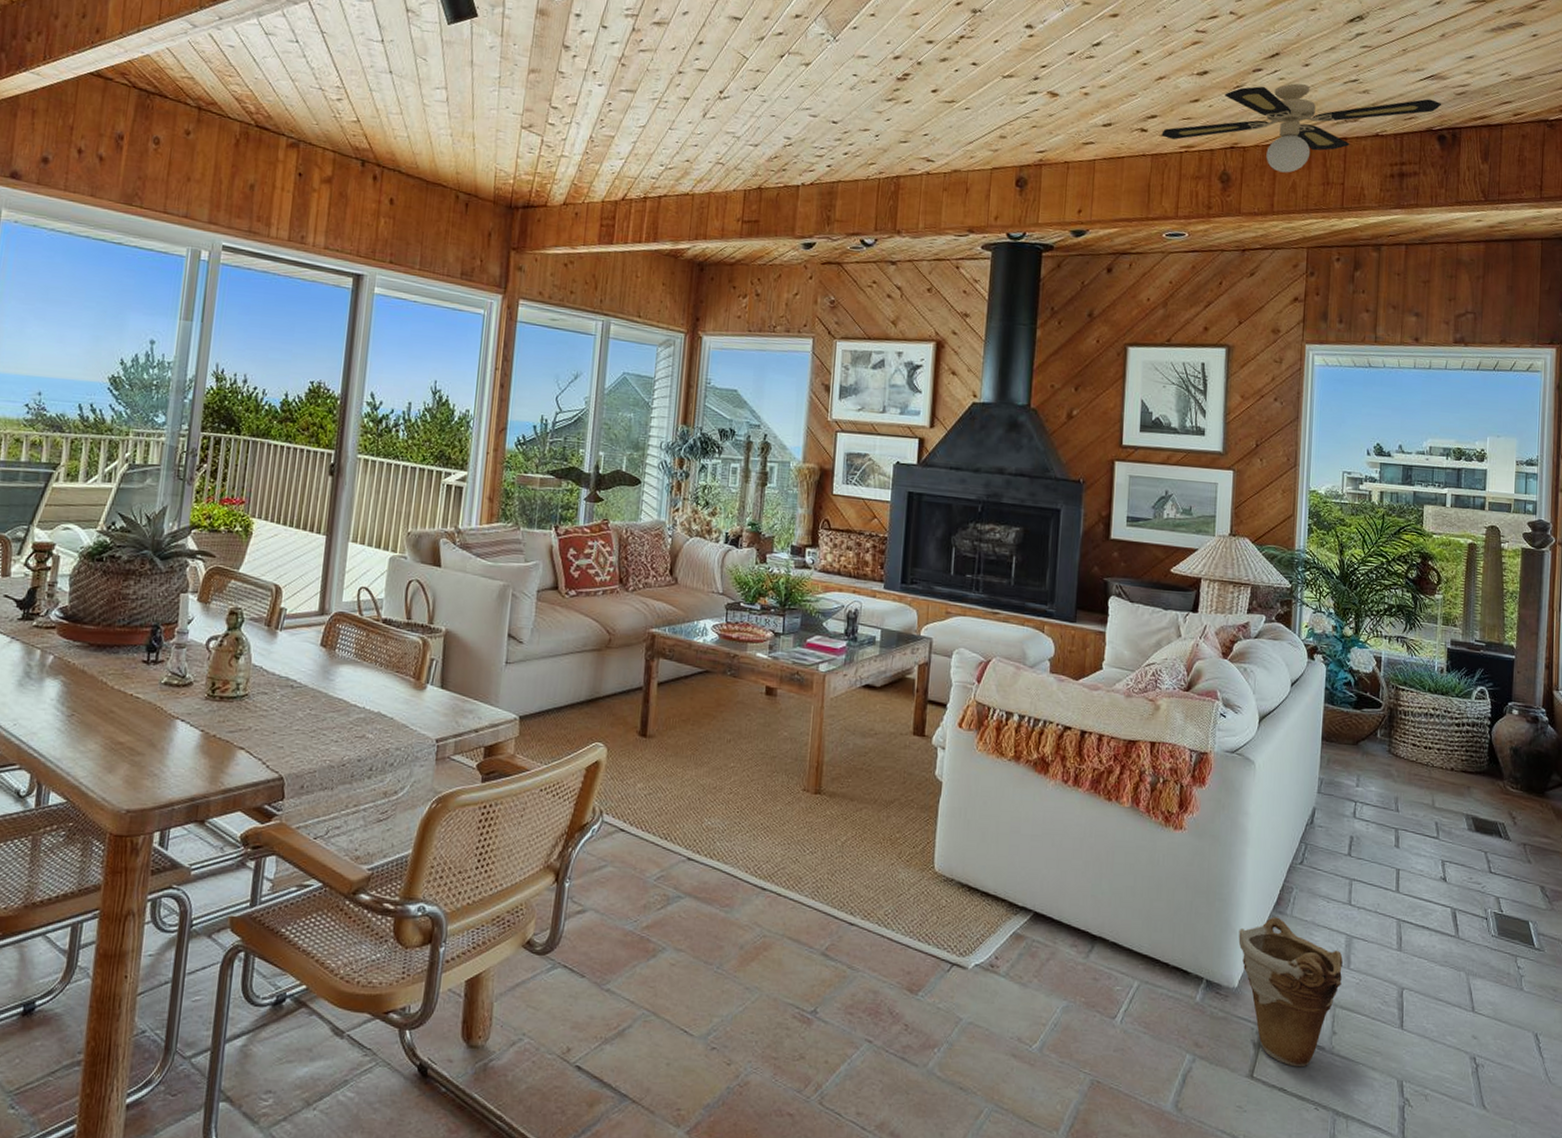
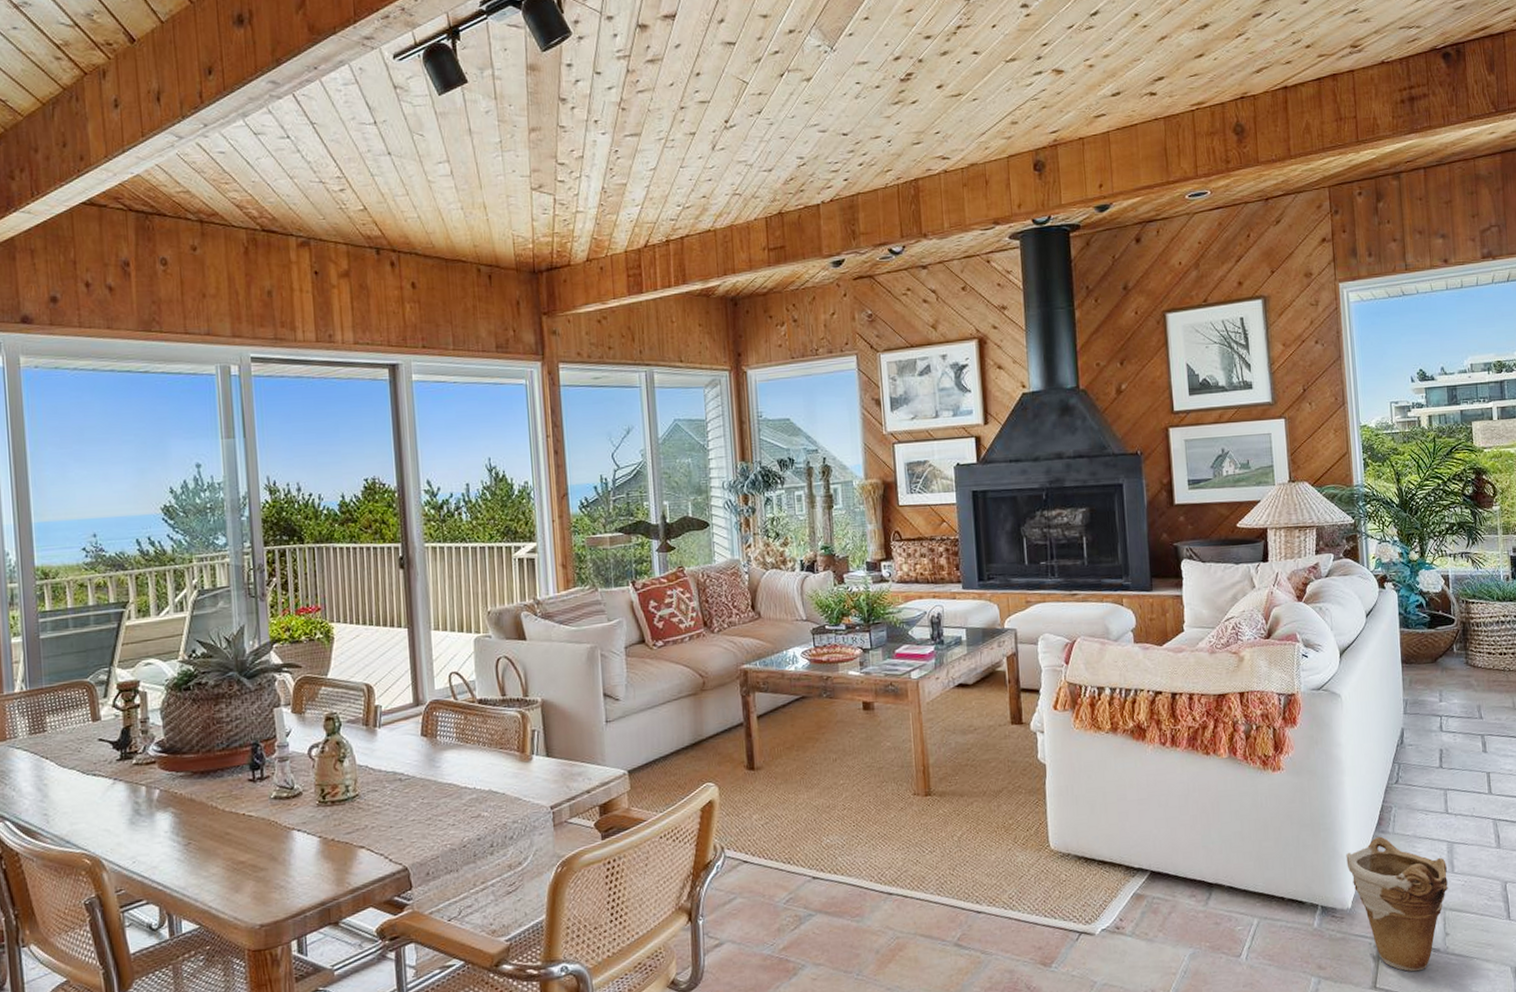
ceiling fan: present [1161,83,1442,173] -> none [1171,18,1443,115]

